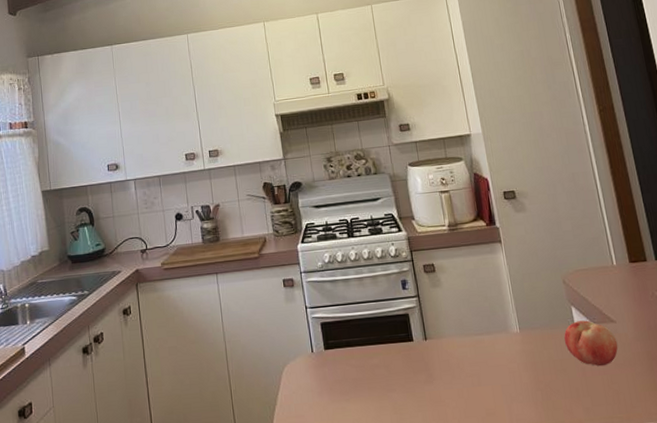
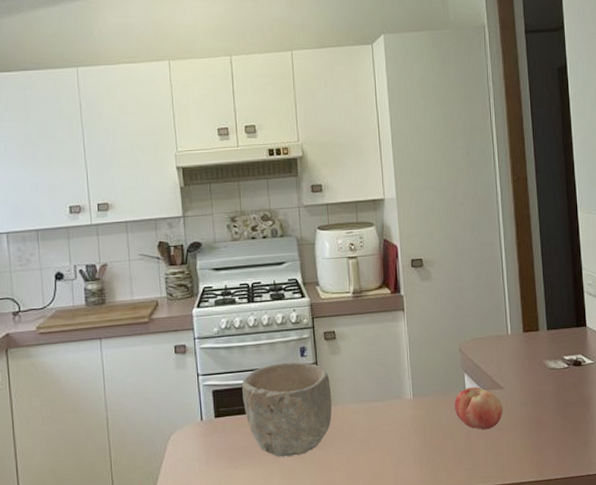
bowl: none [348,294,439,391] -> present [242,361,332,457]

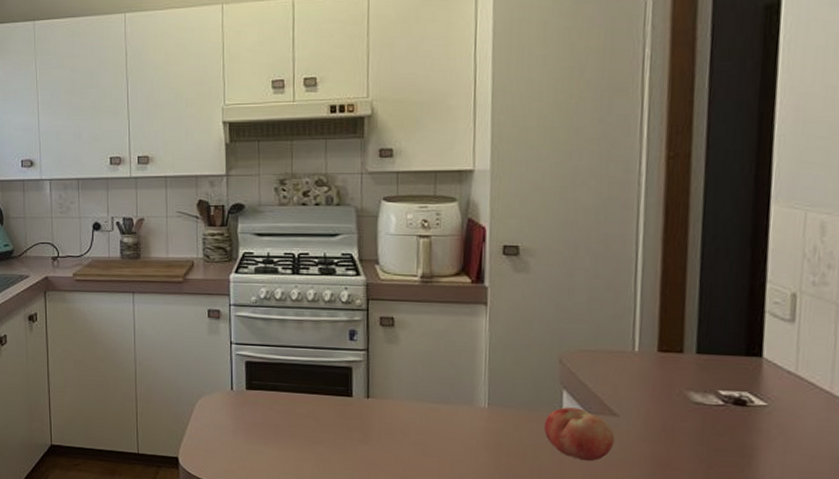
bowl: present [242,361,332,457] -> none [278,343,384,446]

